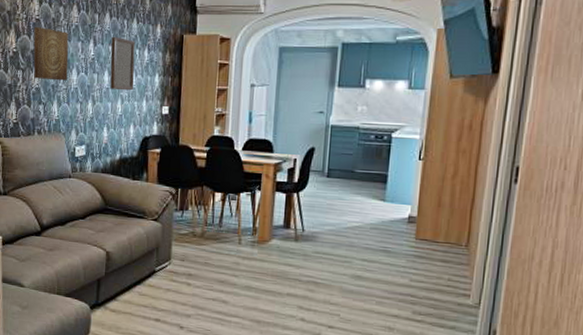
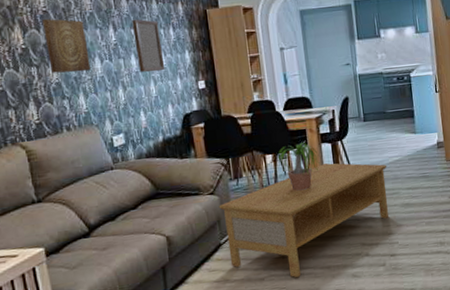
coffee table: none [160,213,344,324] -> present [218,163,389,278]
potted plant: none [224,186,271,237] -> present [276,142,321,191]

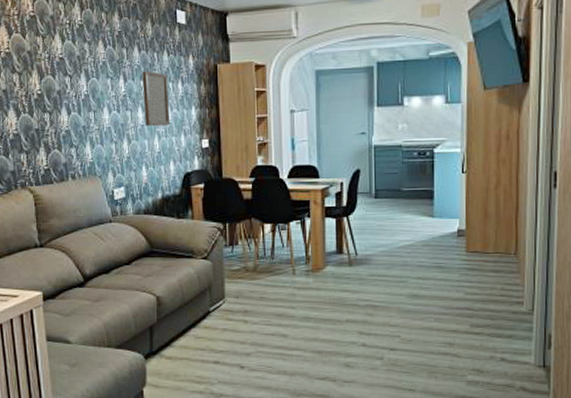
wall art: present [42,18,91,74] -> none [58,66,99,122]
coffee table: present [218,163,389,278] -> none [211,240,396,359]
potted plant: present [276,142,321,191] -> none [274,214,323,266]

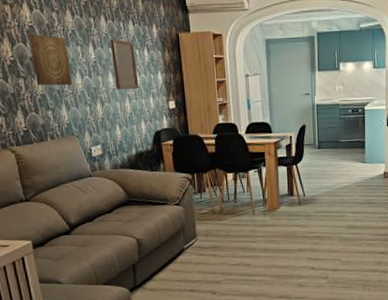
wall art: none [58,66,99,122] -> present [29,34,72,86]

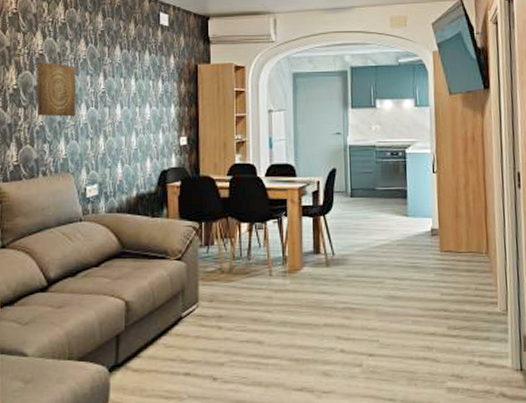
home mirror: present [110,38,140,90] -> none [122,68,149,124]

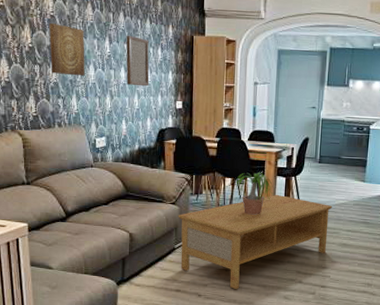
home mirror: none [122,68,149,124] -> present [126,35,150,87]
coffee table: none [184,240,373,368] -> present [178,195,333,290]
potted plant: none [251,213,300,267] -> present [233,172,273,215]

